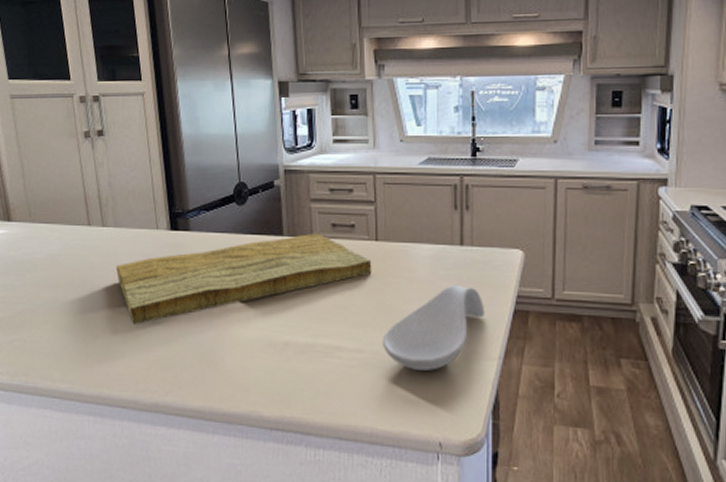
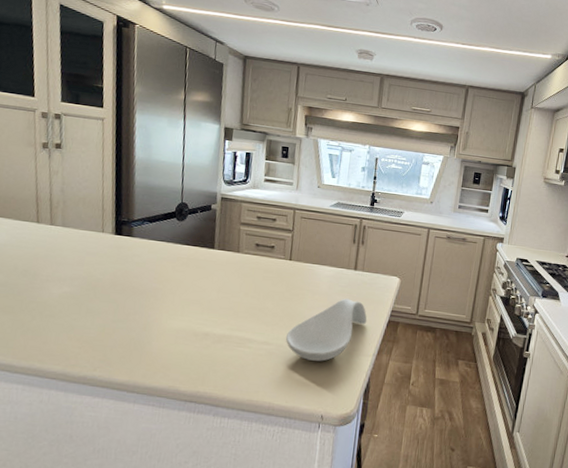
cutting board: present [115,233,372,325] -> none [59,249,285,311]

